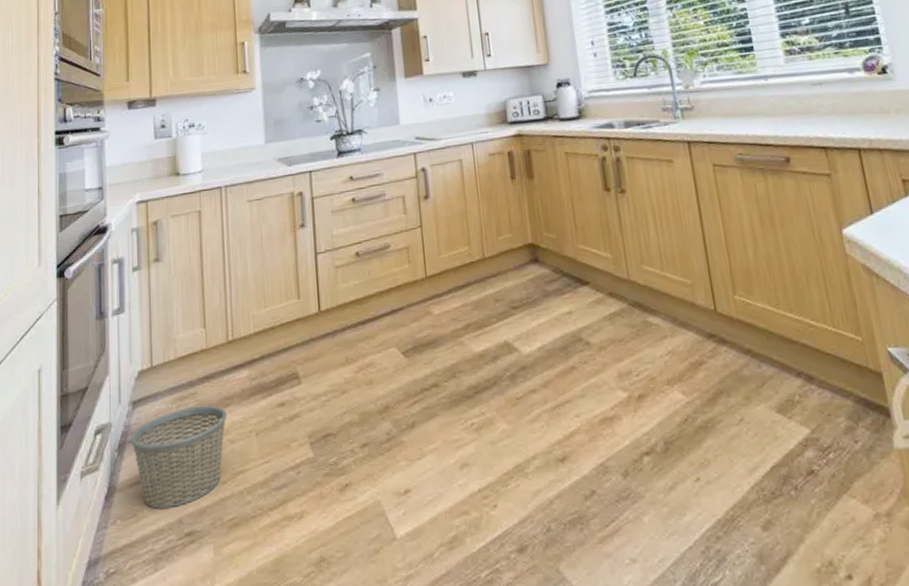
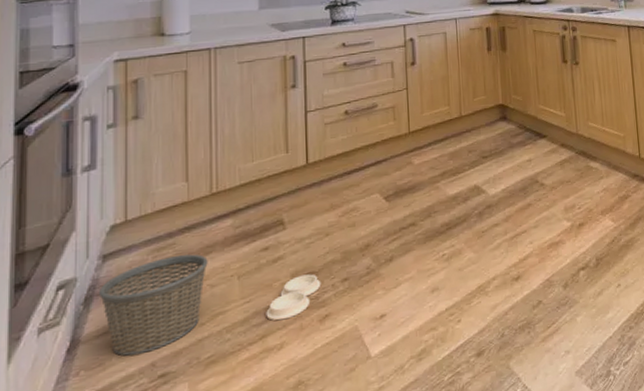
pet bowl: none [285,436,340,486] -> present [266,274,321,321]

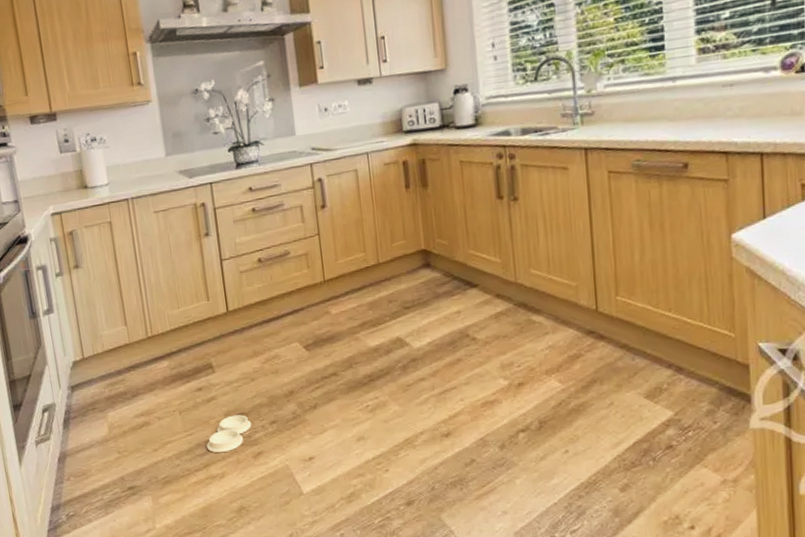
basket: present [98,254,208,356] -> none [72,390,153,469]

